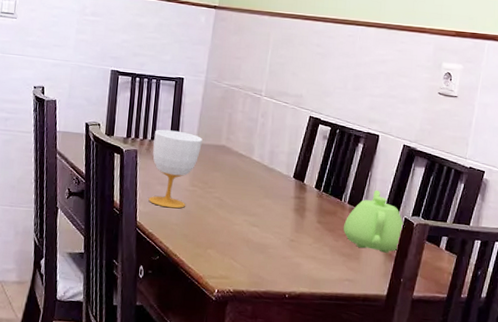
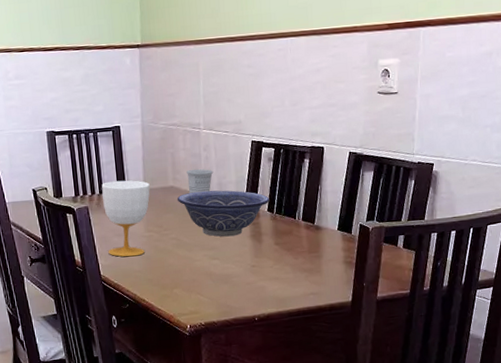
decorative bowl: none [226,155,319,207] -> present [177,190,270,237]
cup: none [240,132,268,157] -> present [187,169,214,193]
teapot: present [343,189,404,253] -> none [300,201,360,262]

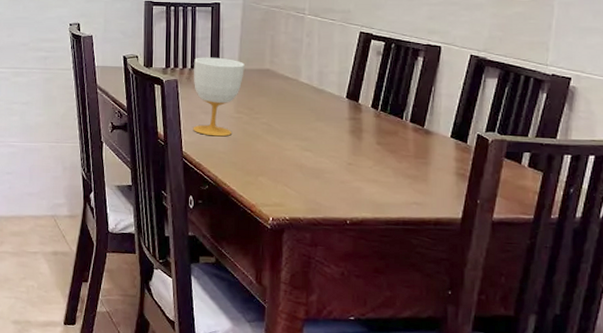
decorative bowl: present [177,190,270,237] -> none [272,77,374,129]
cup: present [187,169,214,193] -> none [285,54,315,79]

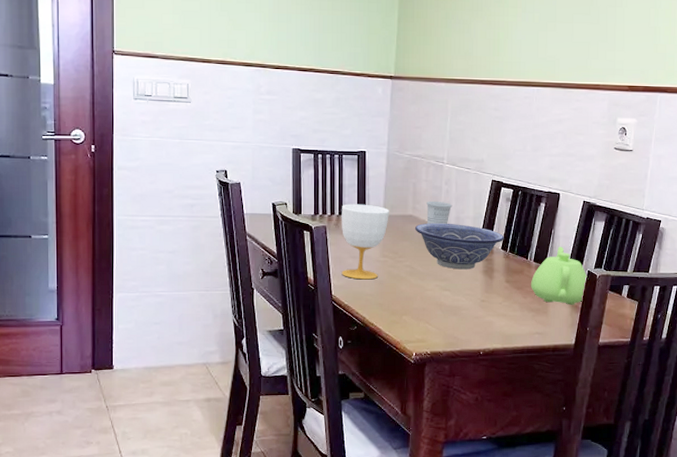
decorative bowl: none [272,77,374,129] -> present [414,222,504,270]
cup: none [285,54,315,79] -> present [426,201,453,224]
teapot: none [406,105,477,173] -> present [530,246,587,305]

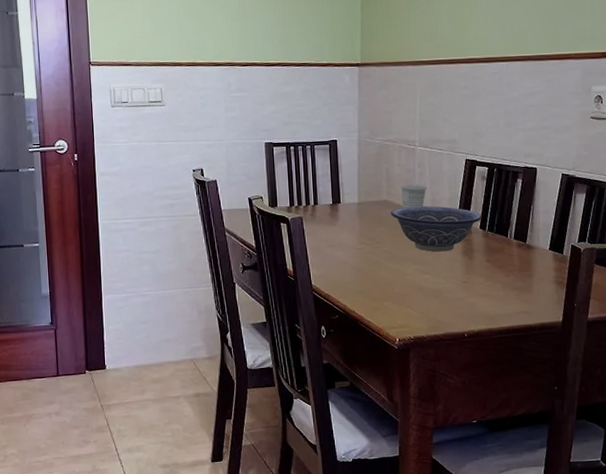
cup: present [341,204,389,280] -> none [316,192,364,268]
teapot: present [530,246,587,305] -> none [512,221,571,281]

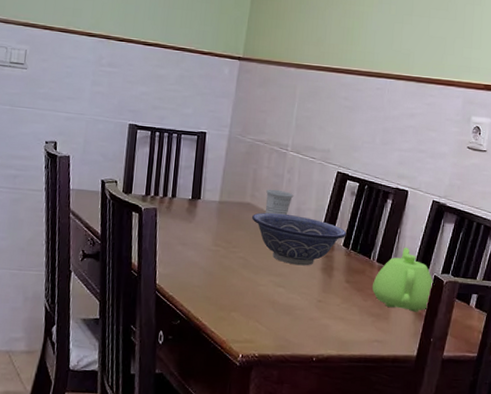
teapot: none [512,221,571,281] -> present [371,247,434,312]

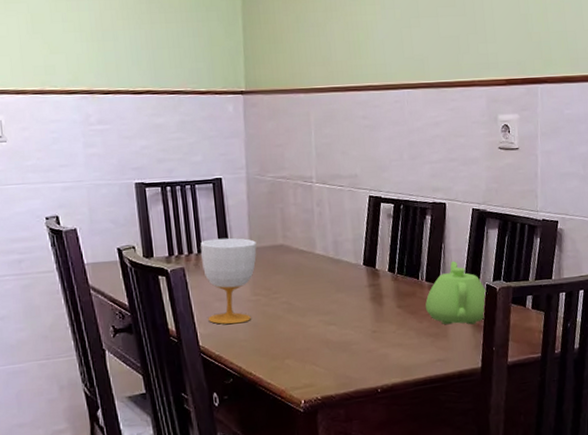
cup: none [169,186,226,270] -> present [200,238,257,325]
decorative bowl: present [251,212,347,266] -> none [287,248,390,300]
cup: present [265,189,294,215] -> none [298,225,328,252]

